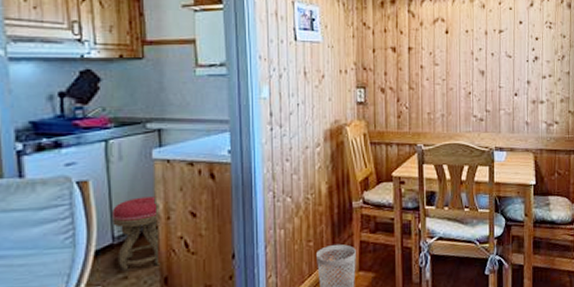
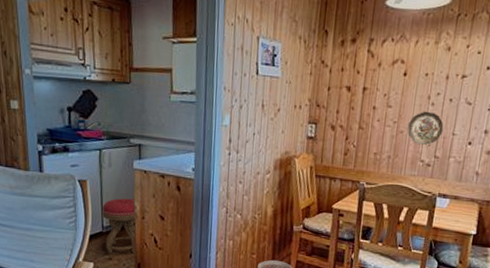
decorative plate: none [456,66,490,100] -> present [407,111,444,145]

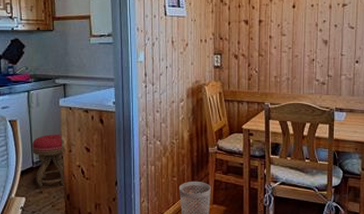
decorative plate: present [407,111,444,145] -> none [301,36,332,66]

